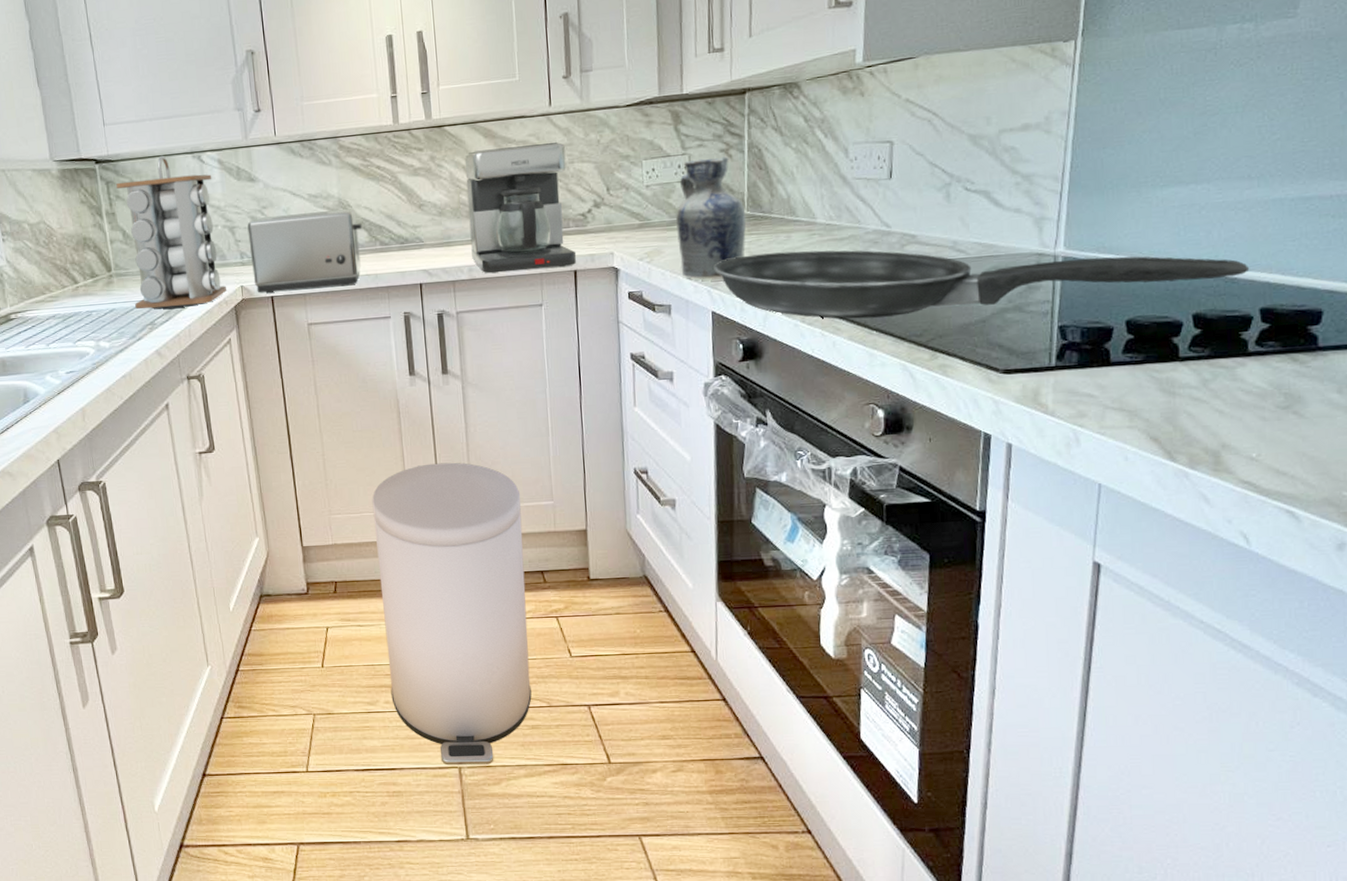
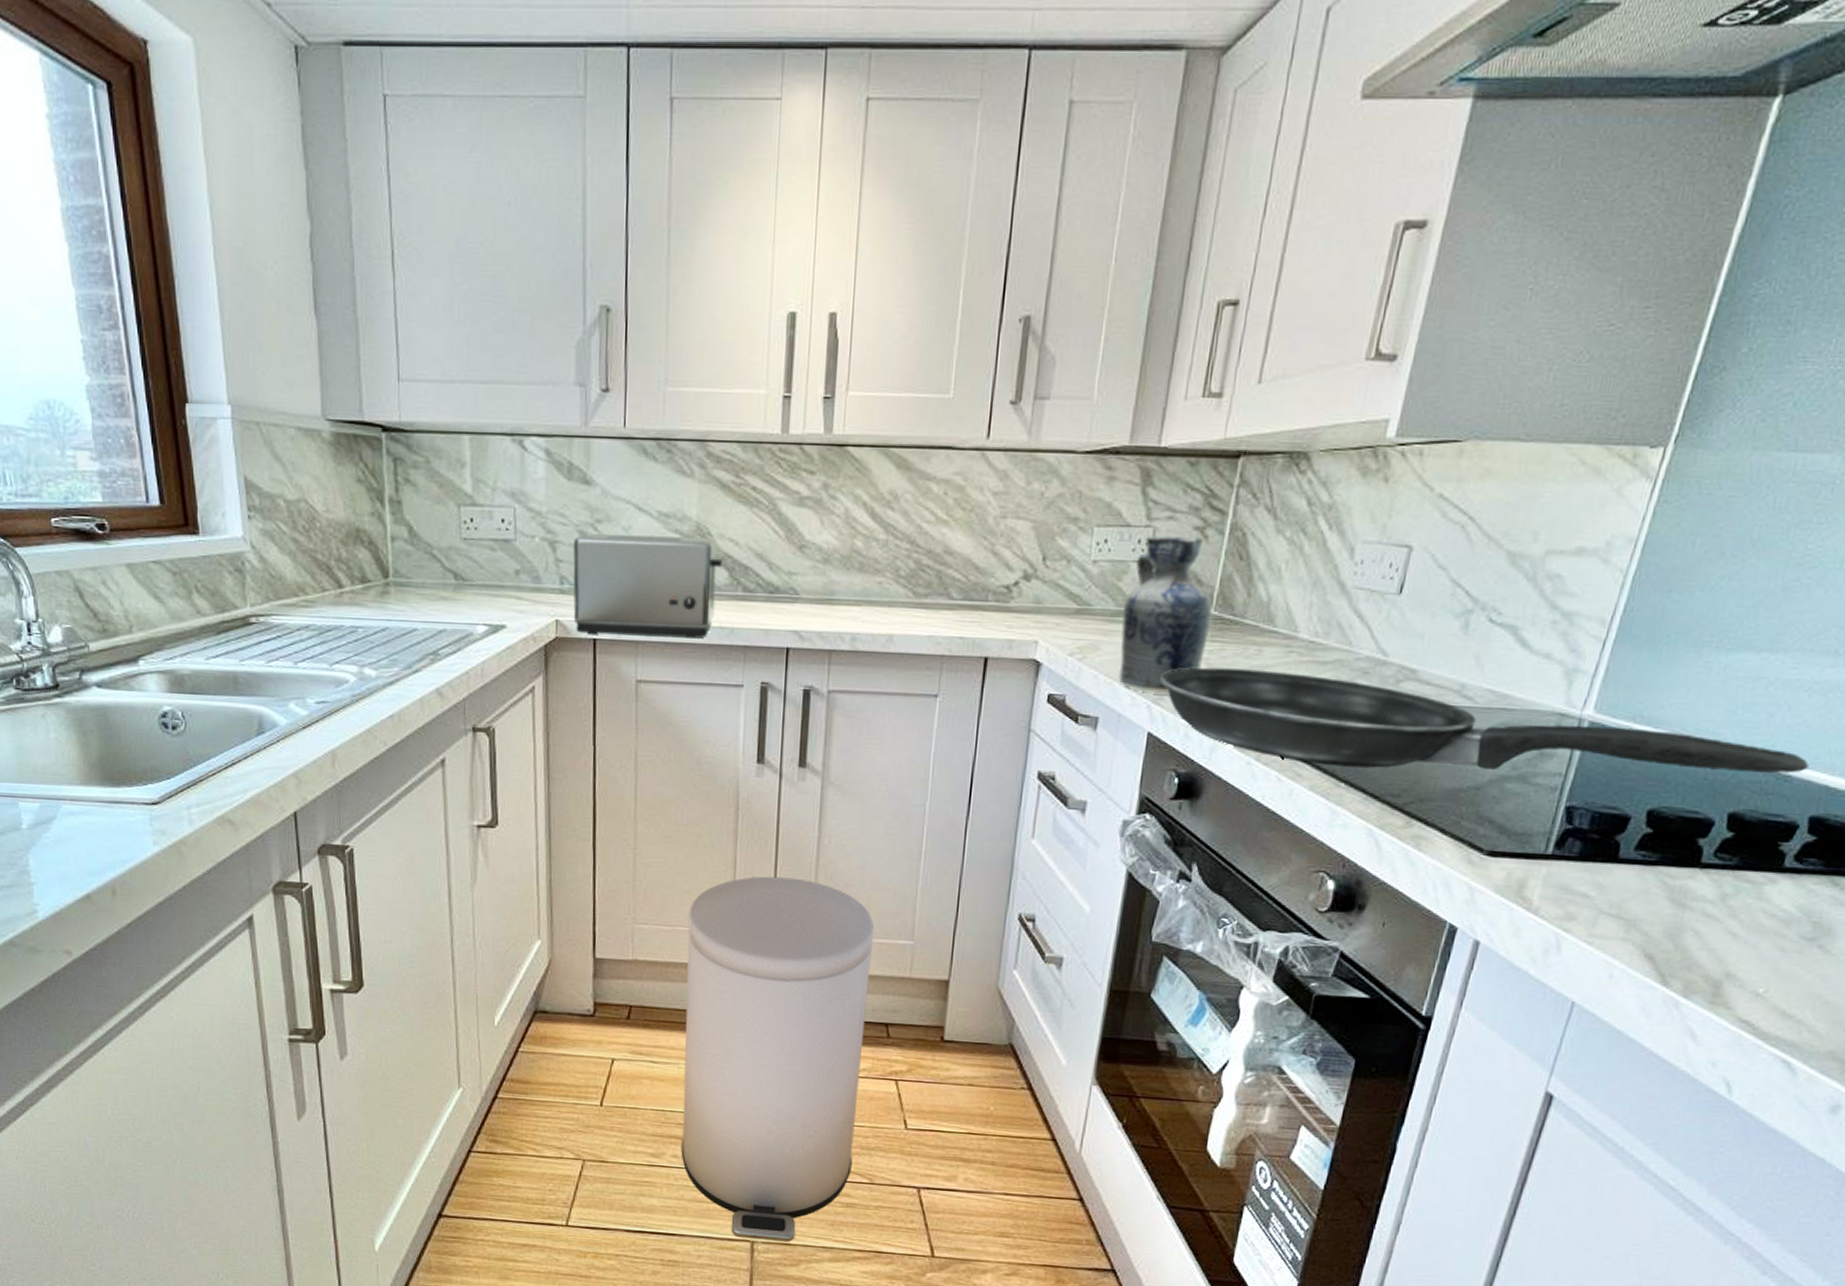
spice rack: present [116,155,227,310] -> none [407,432,538,638]
coffee maker: present [464,142,577,274] -> none [858,484,998,652]

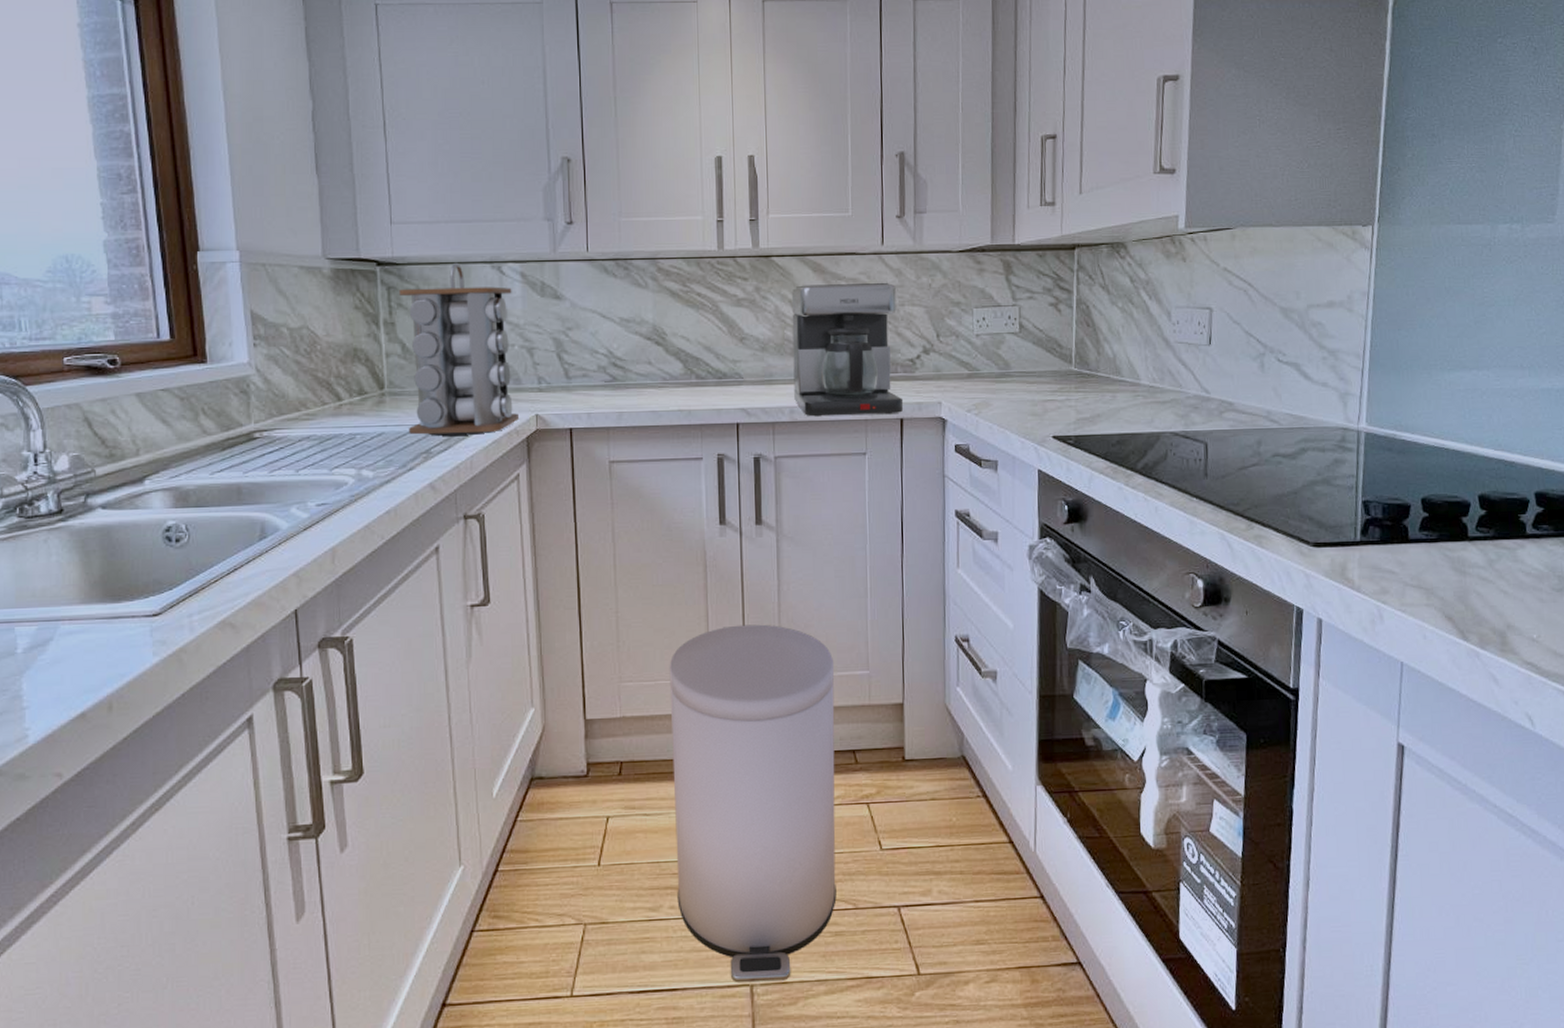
spice rack: none [407,432,538,638] -> present [399,262,520,436]
toaster: present [573,534,723,638] -> none [548,336,678,424]
coffee maker: none [858,484,998,652] -> present [791,283,904,417]
ceramic jug: present [1118,535,1213,693] -> none [1004,310,1074,437]
frying pan: present [1160,667,1810,774] -> none [1041,412,1525,485]

